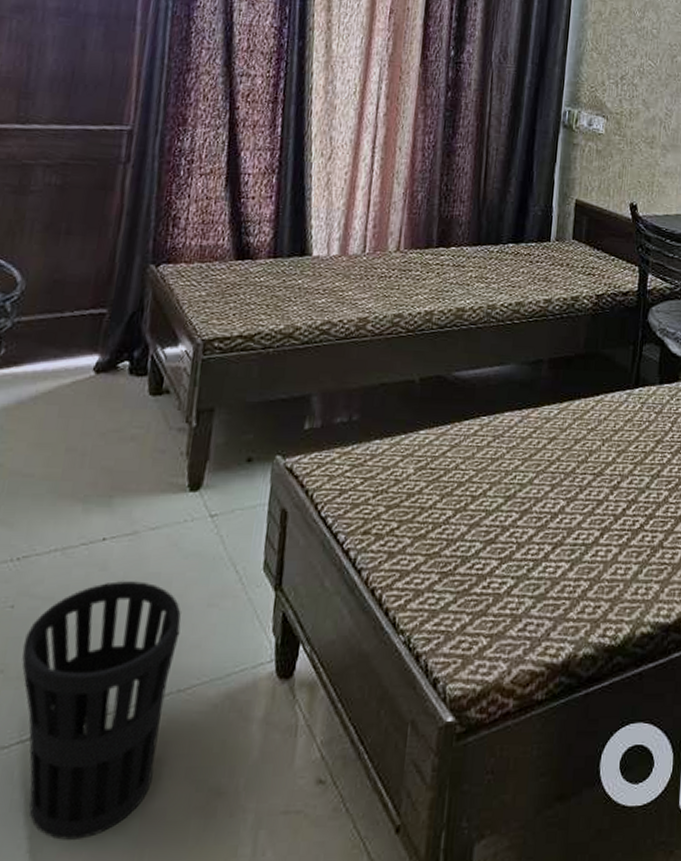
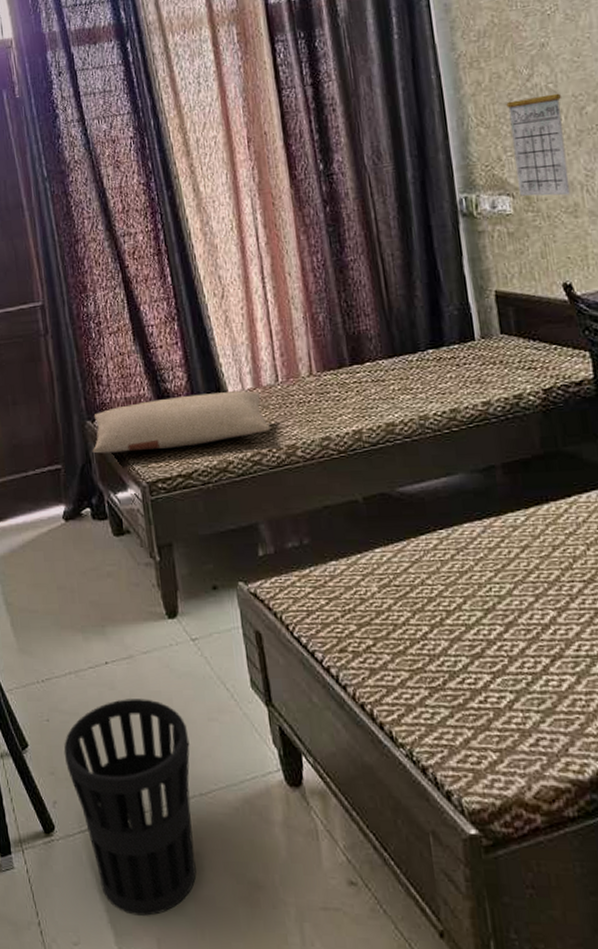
pillow: none [148,252,348,307] -> present [92,390,272,454]
calendar: none [613,18,661,128] -> present [506,75,571,196]

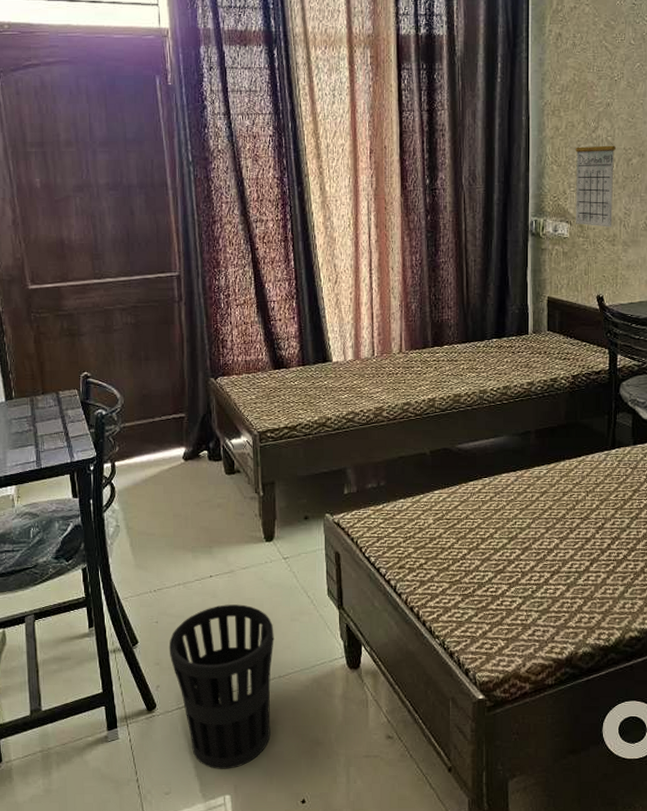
pillow: present [92,390,272,454] -> none [213,361,365,406]

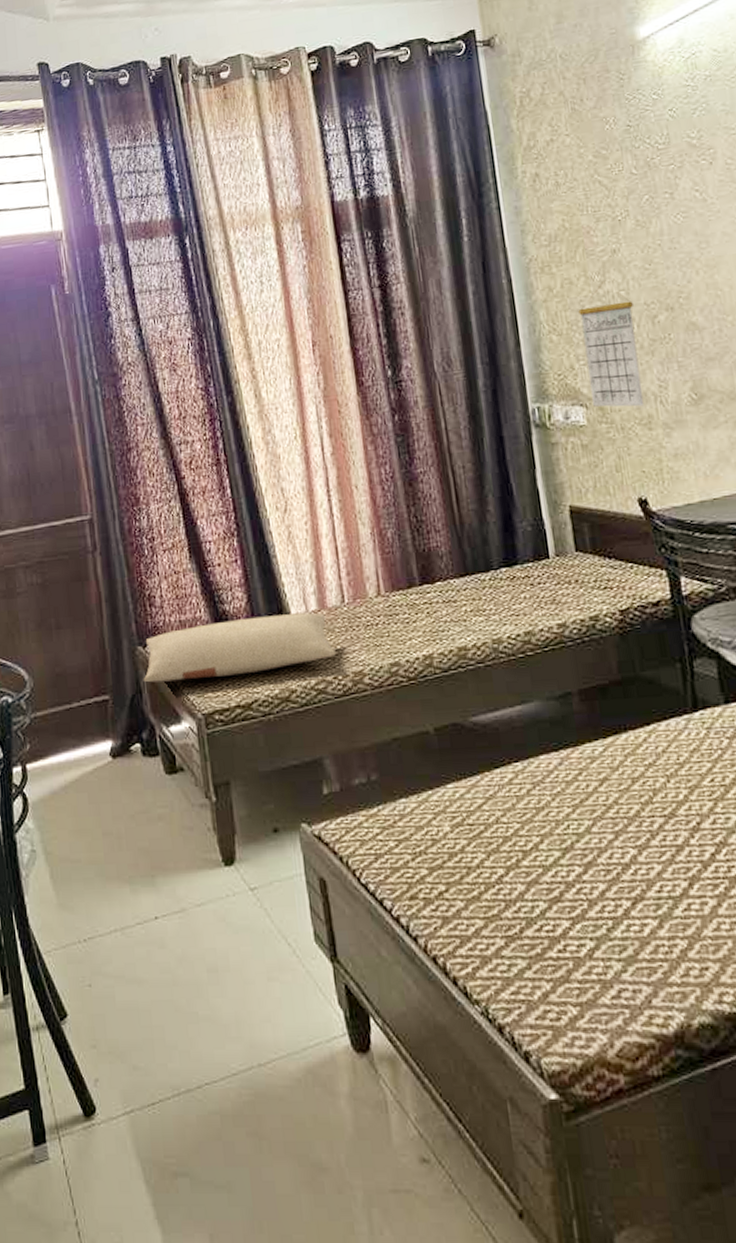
wastebasket: present [168,604,274,769] -> none [107,957,254,1208]
pillow: none [213,361,365,406] -> present [143,612,337,683]

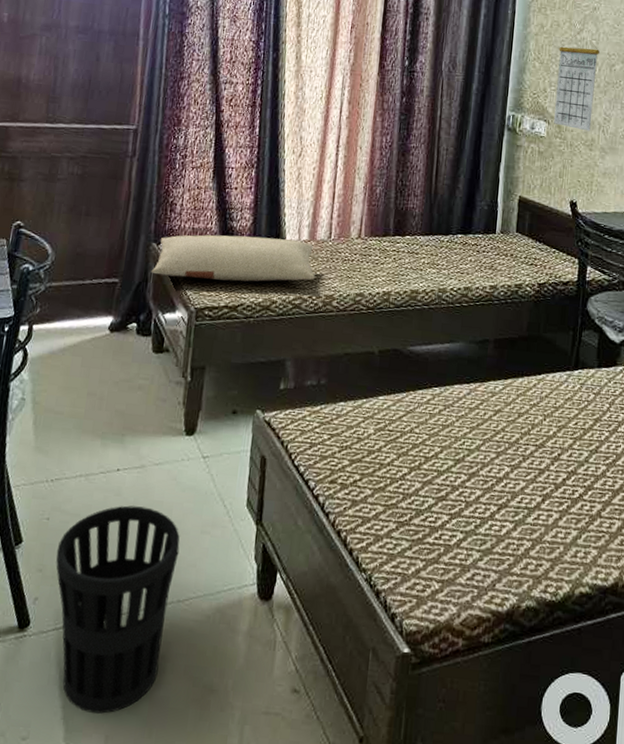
wastebasket: none [107,957,254,1208] -> present [56,505,180,714]

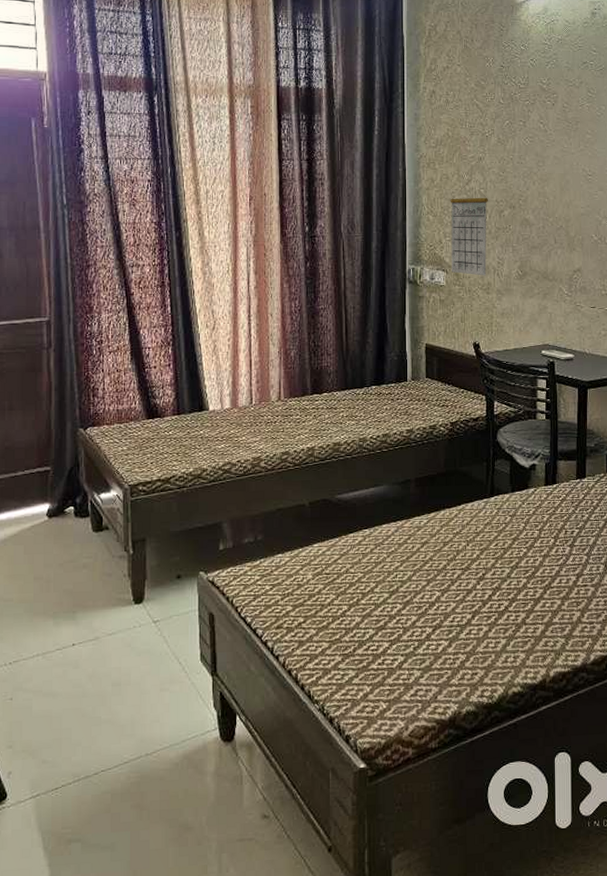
wastebasket: present [56,505,180,714] -> none [23,675,142,866]
pillow: present [151,235,316,282] -> none [81,410,242,458]

